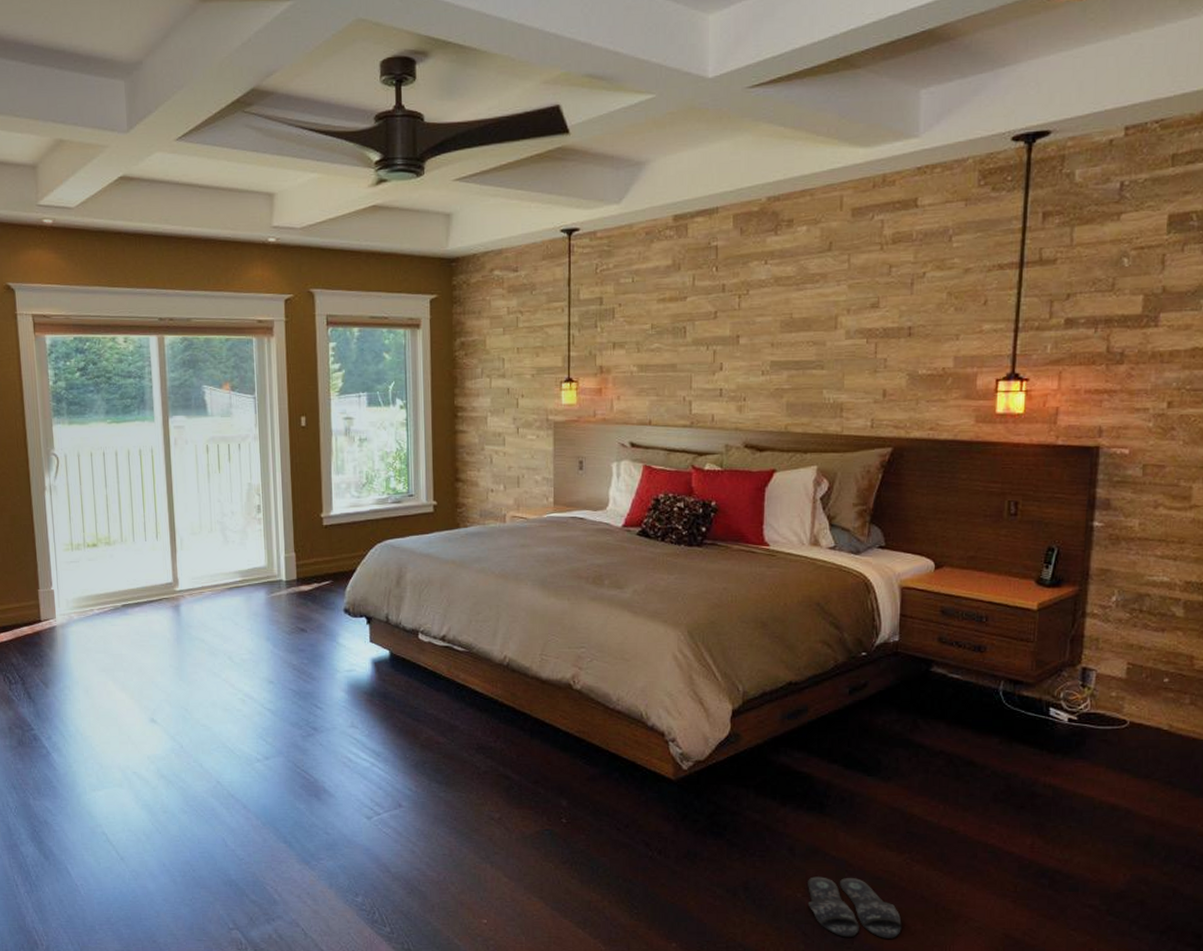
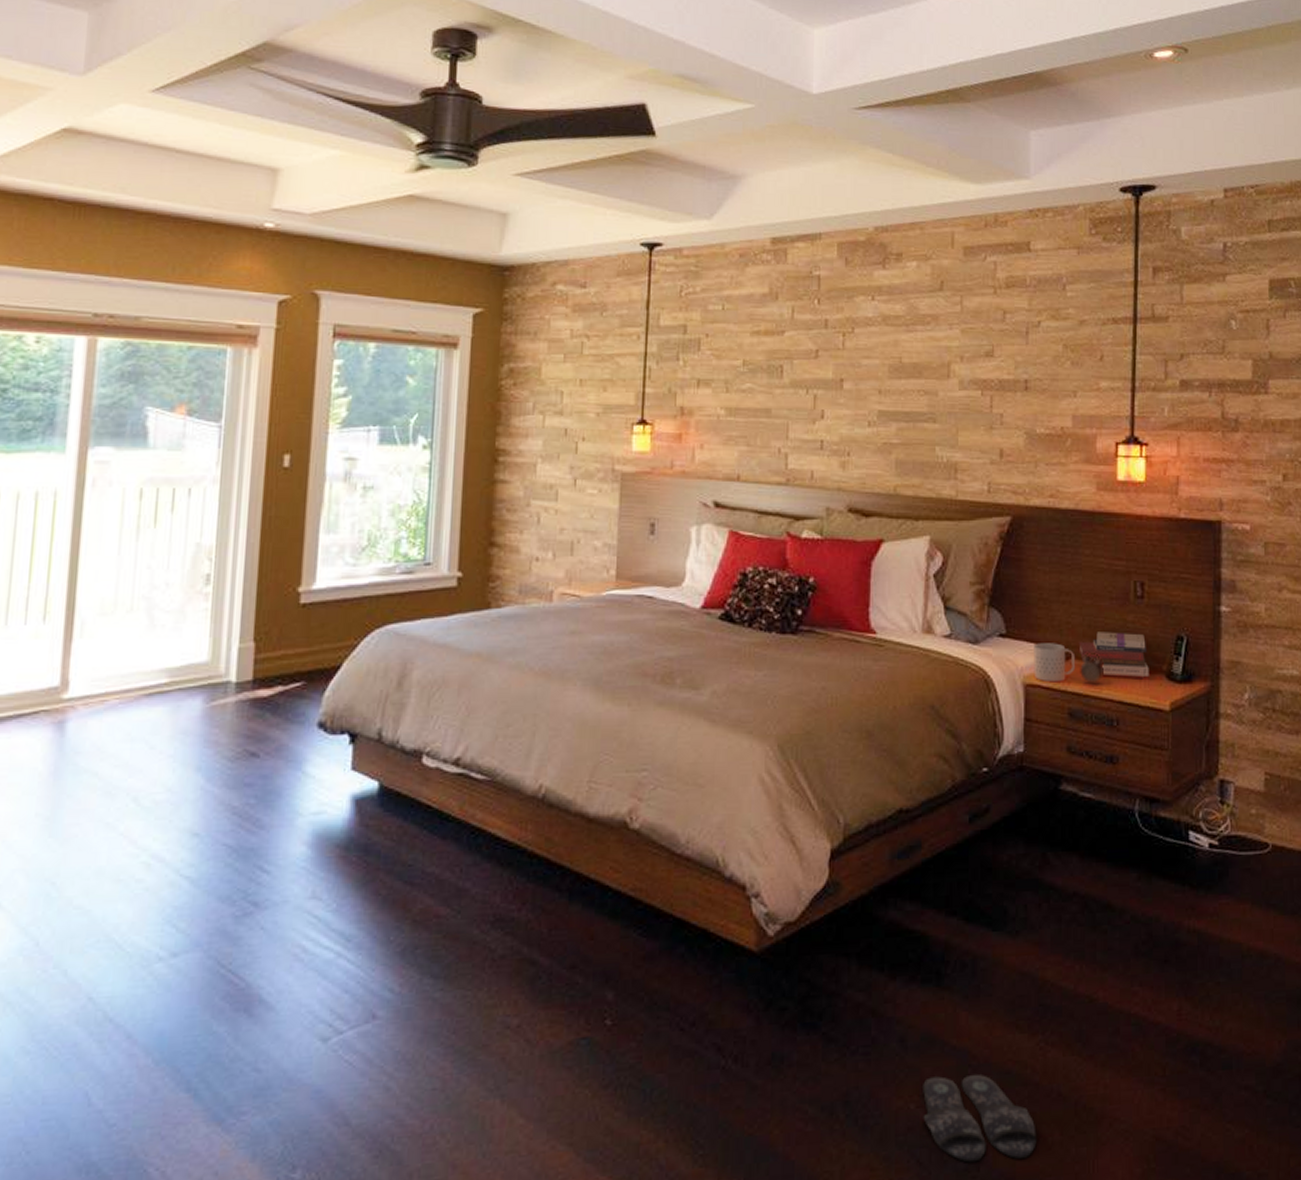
mug: none [909,553,949,586] -> present [1033,643,1076,683]
books: none [952,544,1019,584] -> present [1078,632,1149,680]
alarm clock: none [953,560,976,588] -> present [1080,651,1104,685]

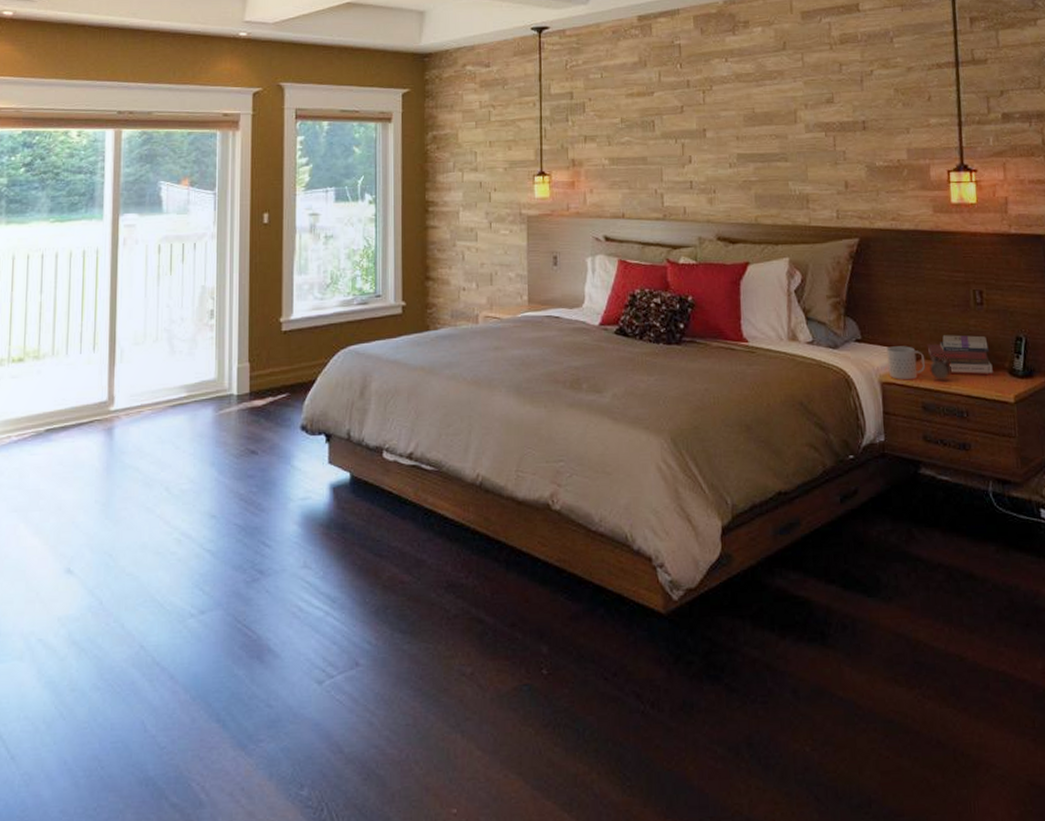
slippers: present [923,1074,1037,1163] -> none [816,722,921,800]

